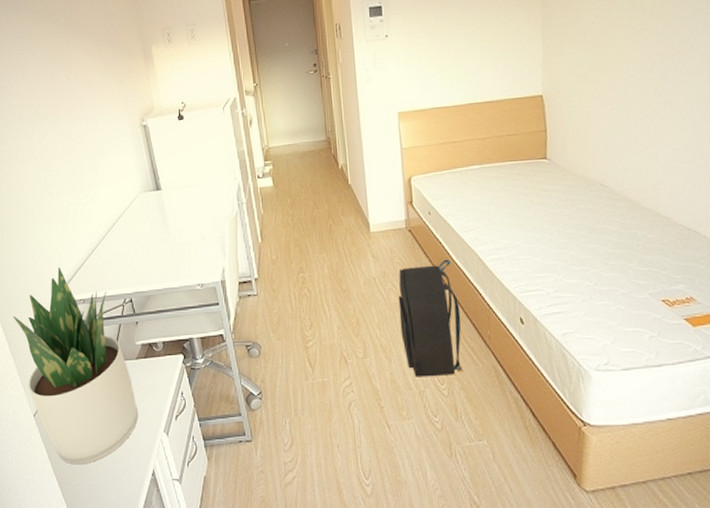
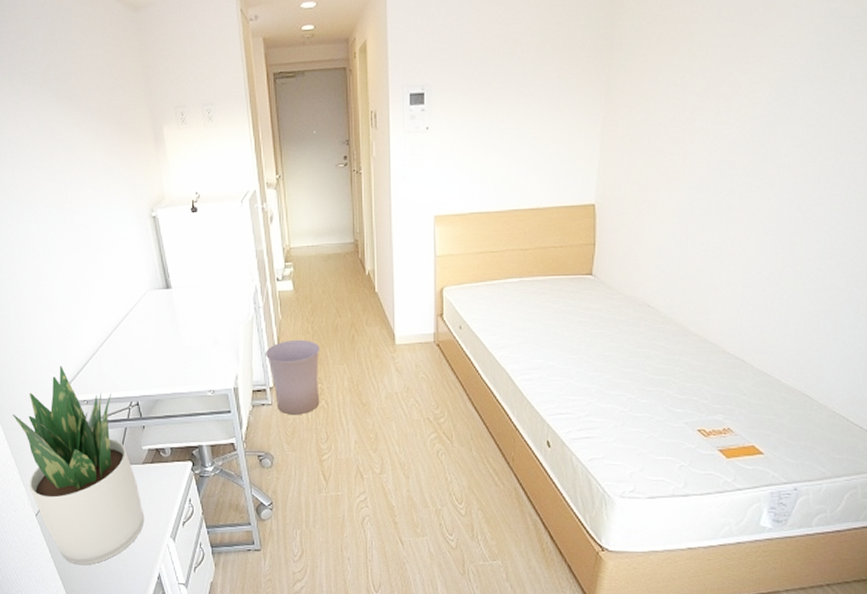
waste bin: none [250,231,303,304] -> present [266,339,320,415]
backpack: present [398,259,463,377] -> none [420,376,485,496]

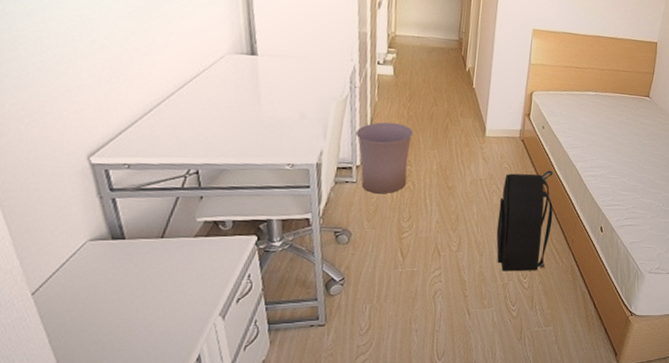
planter: present [13,366,145,565] -> none [14,123,189,350]
backpack: none [420,376,485,496] -> present [496,170,553,272]

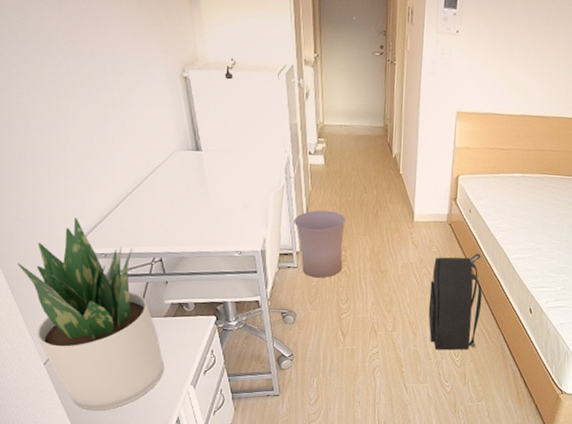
planter: none [14,123,189,350] -> present [18,218,165,411]

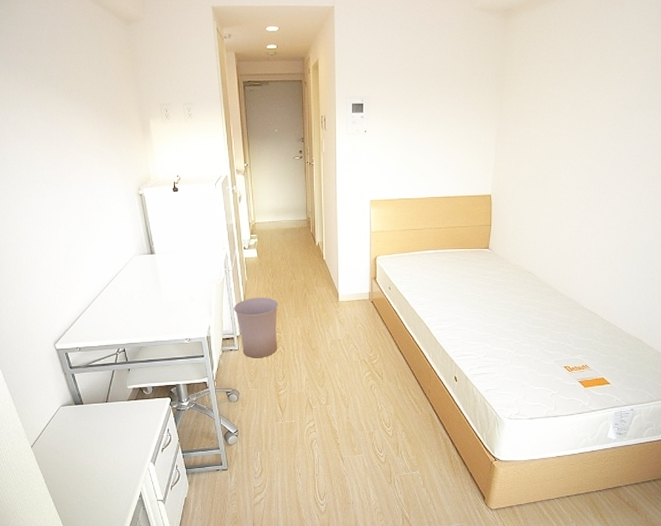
planter: present [18,218,165,411] -> none [12,319,129,488]
backpack: present [428,253,483,351] -> none [358,327,408,421]

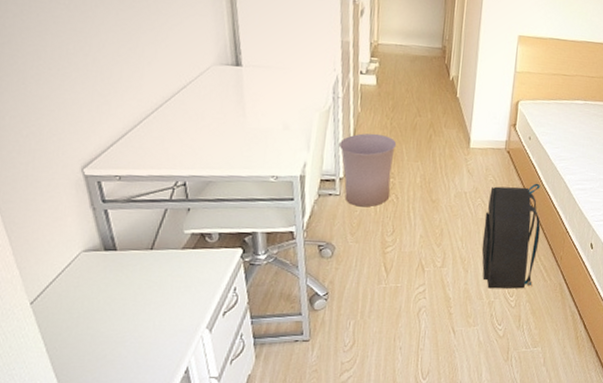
backpack: none [358,327,408,421] -> present [481,183,541,289]

